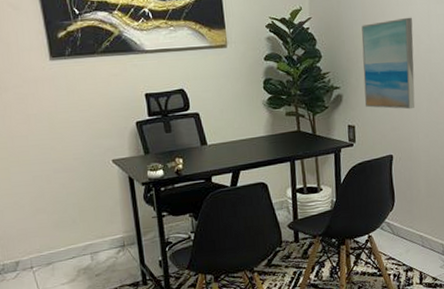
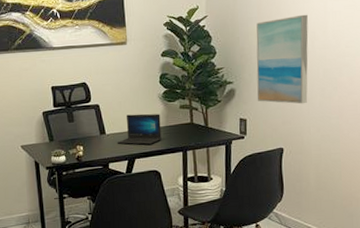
laptop: none [219,121,268,156] -> present [117,113,162,145]

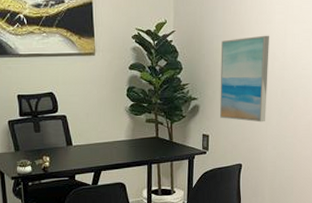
laptop: present [117,113,162,145] -> none [83,126,128,157]

